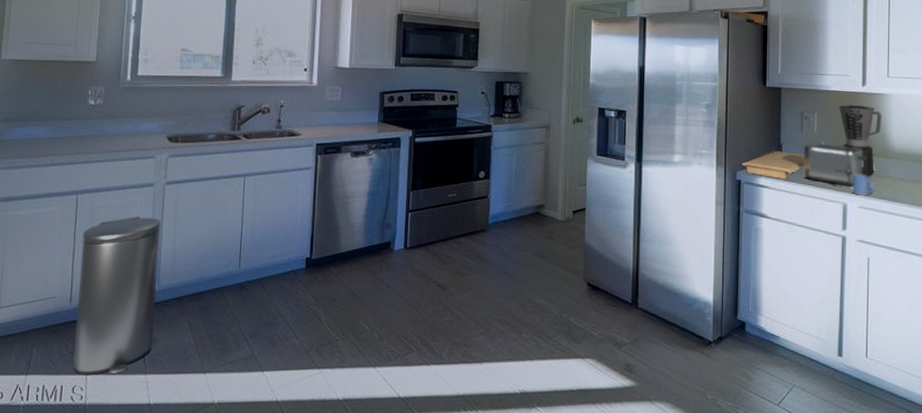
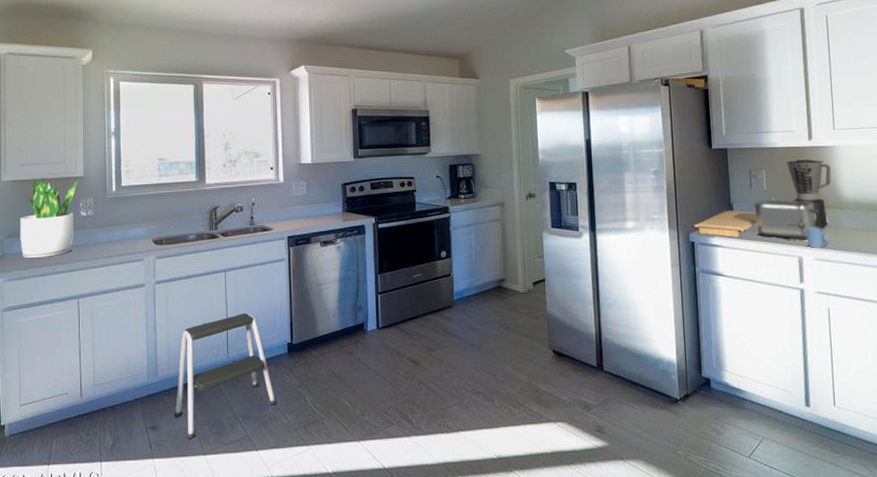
planter: none [16,58,90,147] -> present [20,177,79,259]
pedal bin: present [72,217,162,376] -> none [86,315,157,463]
step stool: none [174,223,290,356] -> present [174,313,277,440]

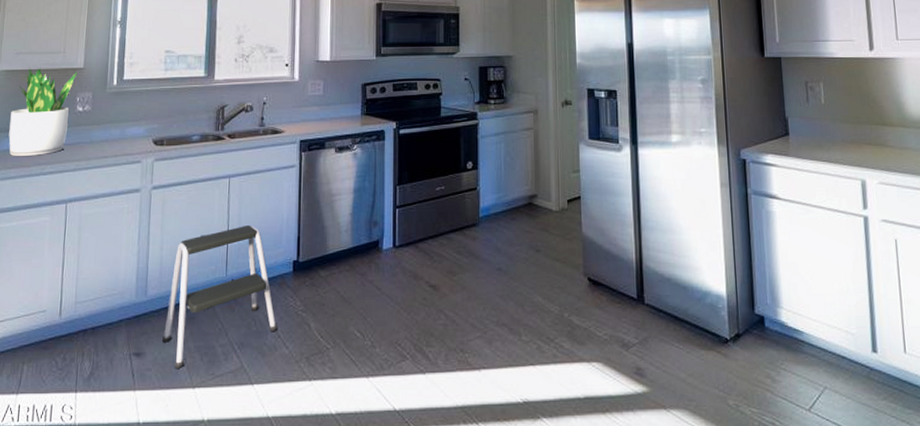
cutting board: present [694,210,757,238] -> none [745,125,815,157]
toaster: present [754,199,819,240] -> none [811,115,883,161]
blender: present [787,159,831,229] -> none [846,72,896,149]
mug: present [806,227,831,249] -> none [868,147,896,171]

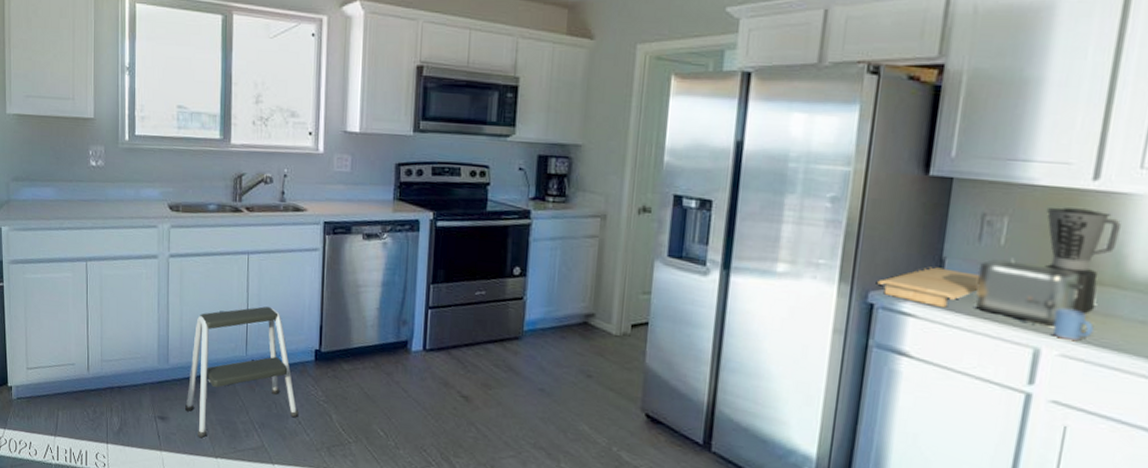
planter: present [8,67,78,157] -> none [26,113,88,210]
cutting board: none [745,125,815,157] -> present [877,266,981,309]
toaster: none [811,115,883,161] -> present [975,259,1085,326]
blender: none [846,72,896,149] -> present [1045,207,1121,315]
mug: none [868,147,896,171] -> present [1052,308,1094,342]

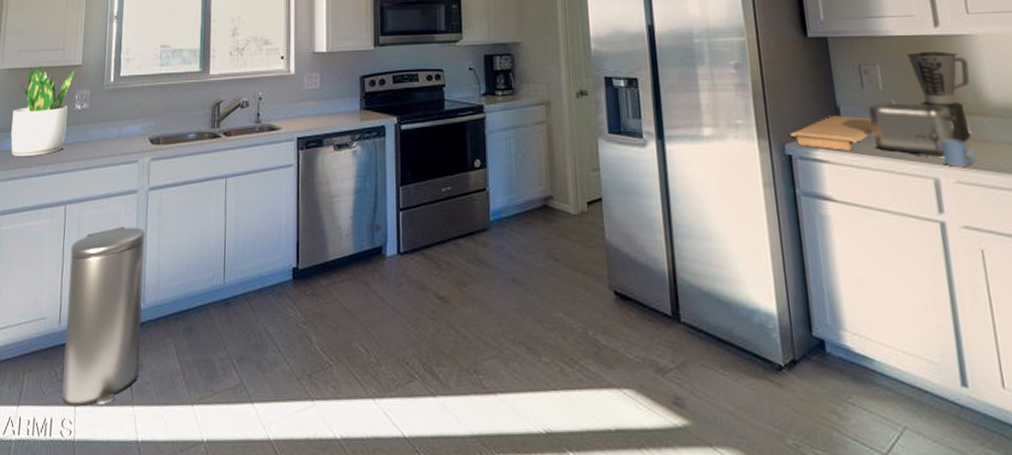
planter: none [26,113,88,210] -> present [10,65,76,157]
pedal bin: none [94,289,167,446] -> present [62,227,146,407]
step stool: present [185,306,299,438] -> none [160,229,278,384]

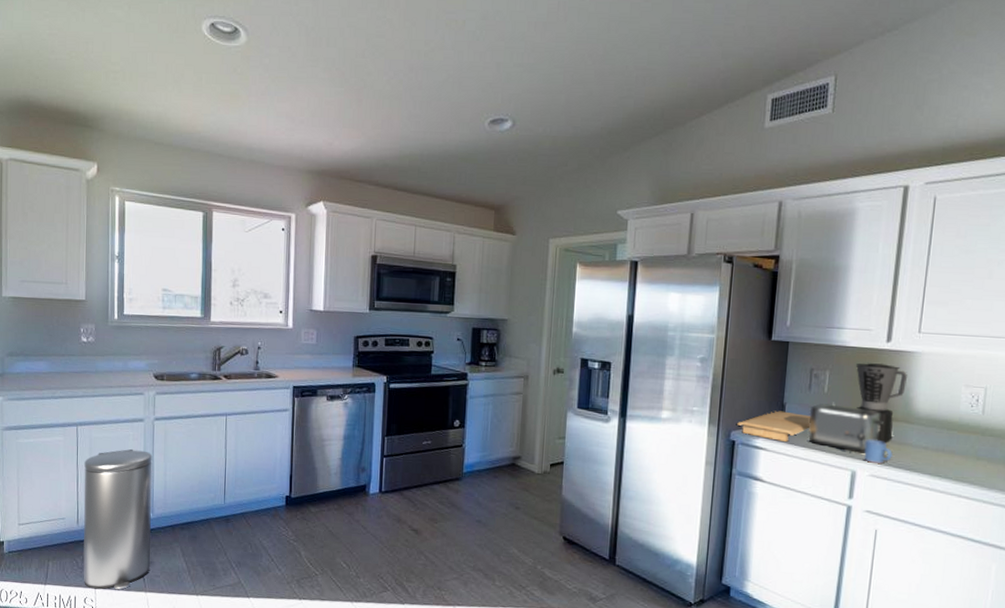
planter: present [10,65,76,157] -> none [20,295,80,381]

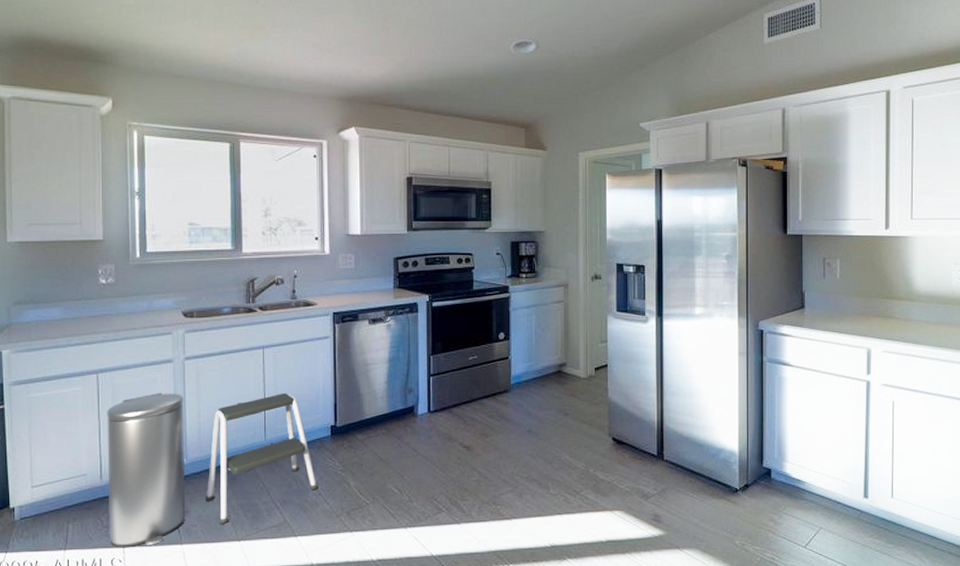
step stool: none [169,460,272,579] -> present [206,393,319,525]
cutting board: present [737,410,811,443] -> none [764,299,828,328]
toaster: present [808,403,885,453] -> none [826,289,891,332]
blender: present [856,363,907,444] -> none [862,249,905,321]
mug: present [864,440,893,465] -> none [876,319,900,341]

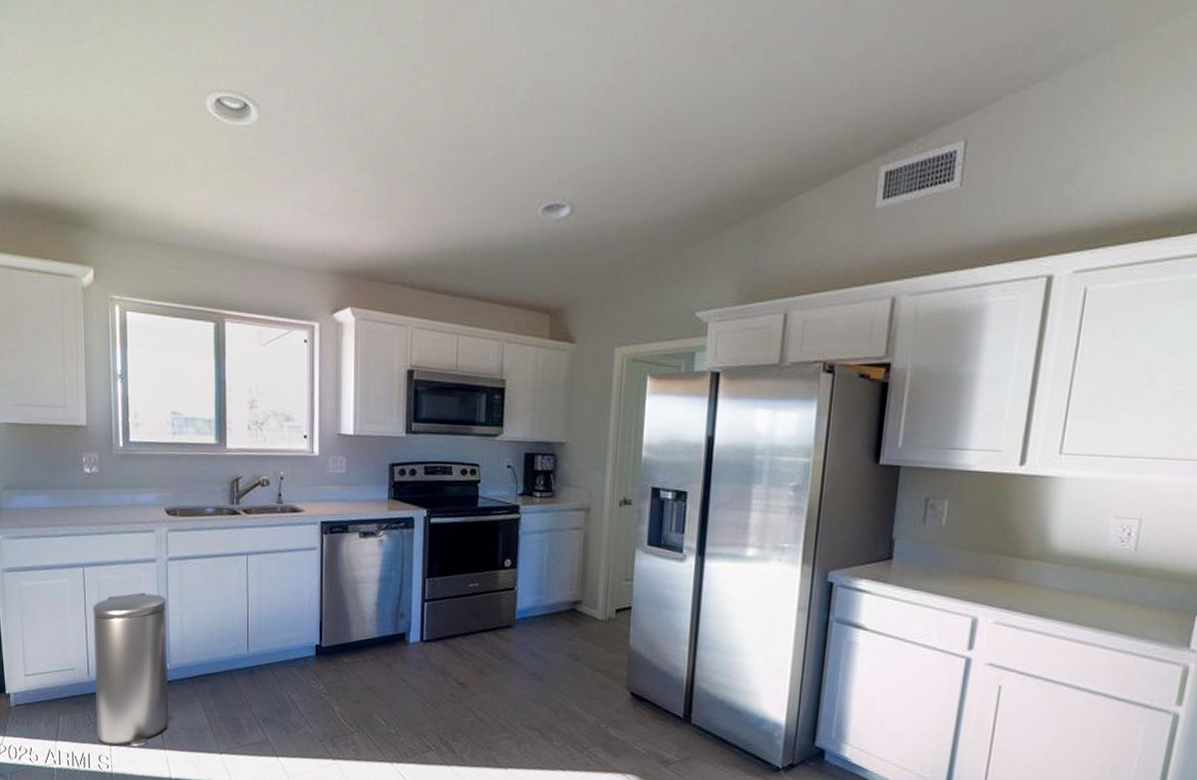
step stool: present [206,393,319,525] -> none [188,605,302,736]

